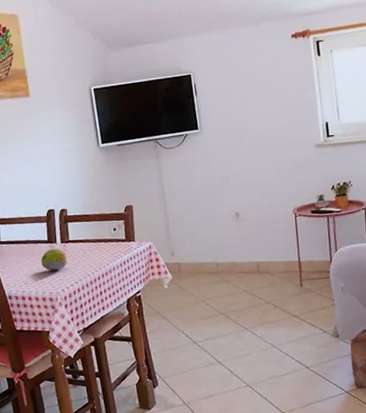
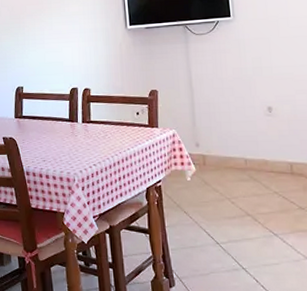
fruit: present [41,248,68,271] -> none [61,127,88,150]

